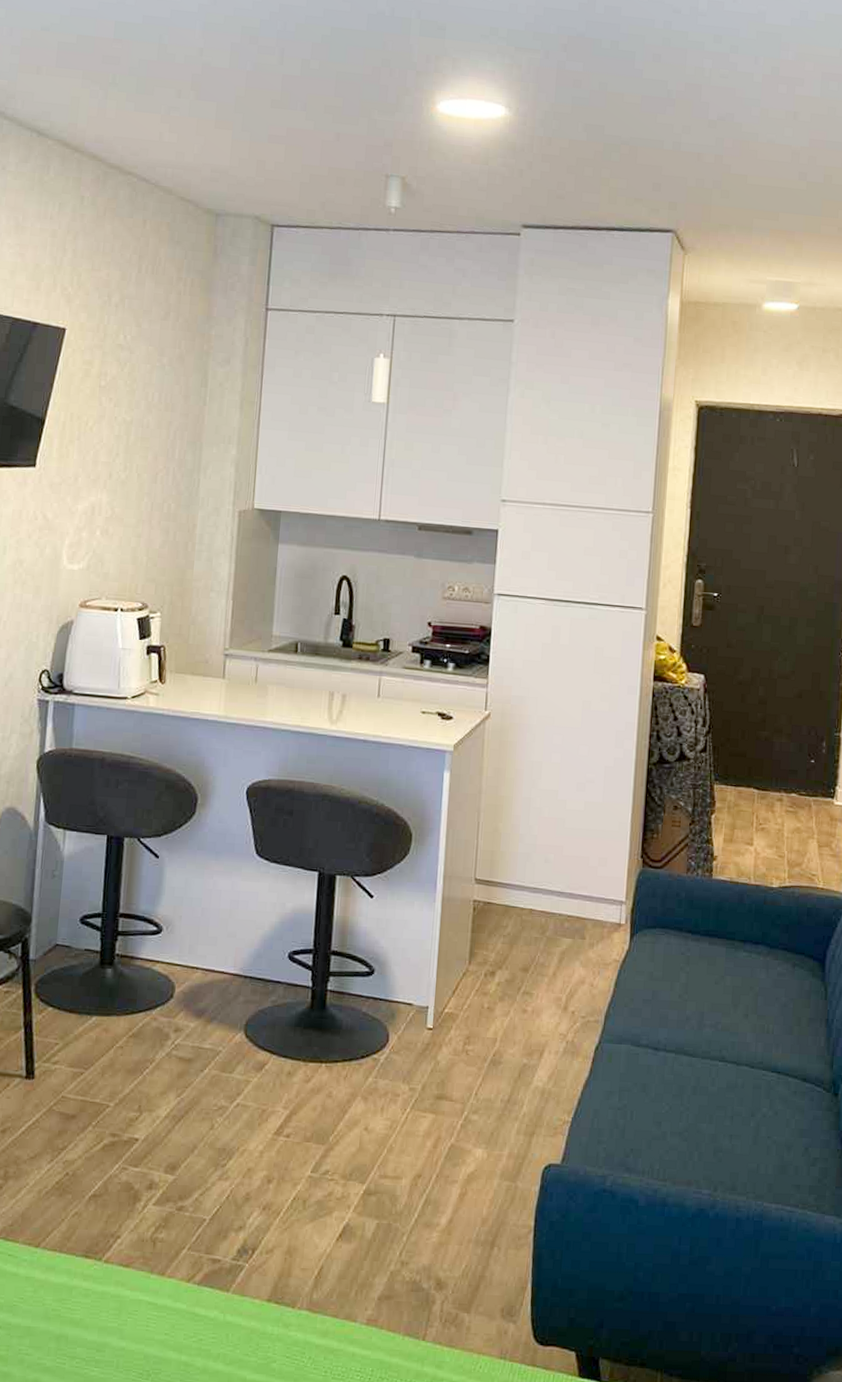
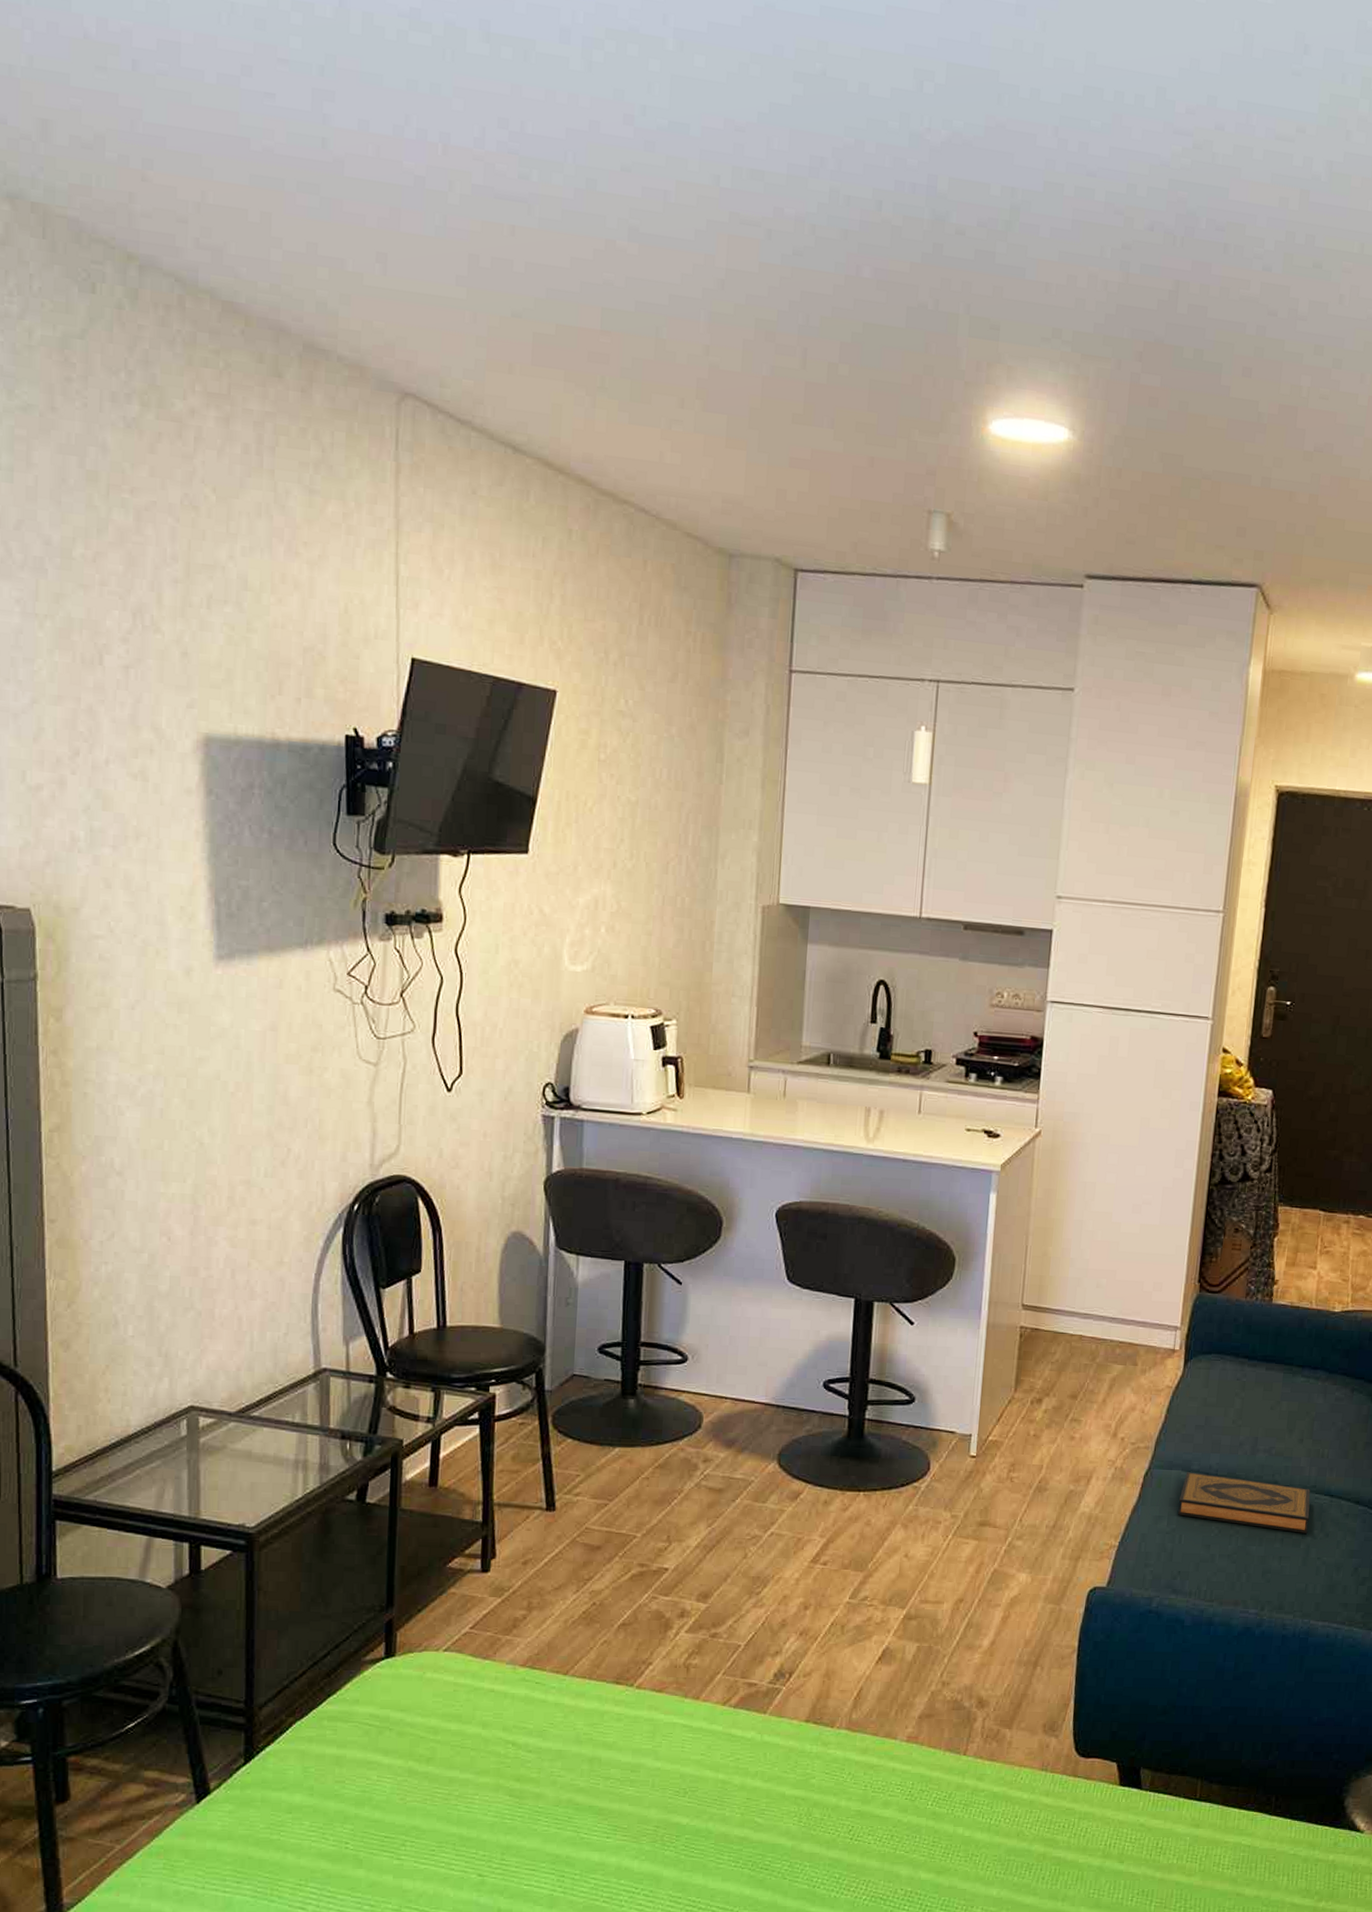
hardback book: none [629,1046,758,1111] -> present [1178,1472,1310,1534]

